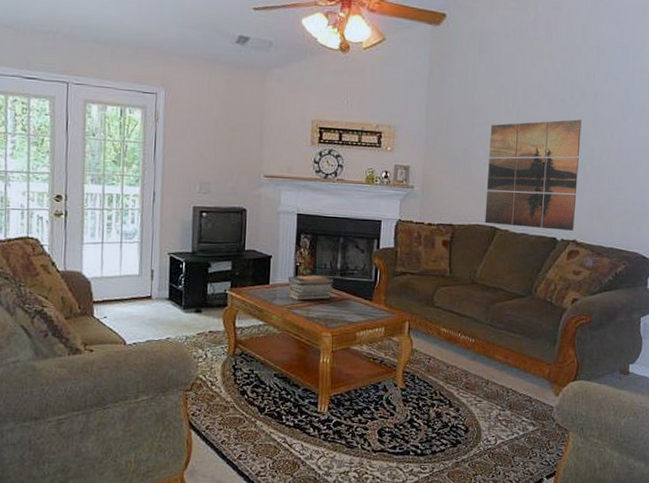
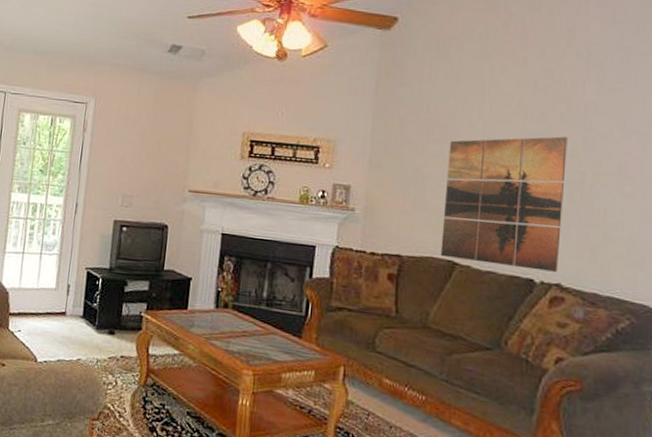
book stack: present [288,275,334,301] -> none [207,302,259,332]

